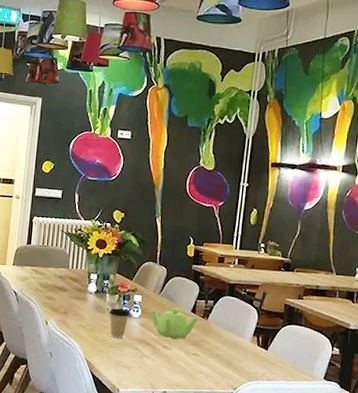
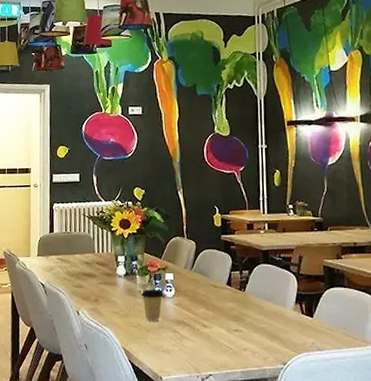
teapot: present [151,308,198,339] -> none [185,283,235,315]

